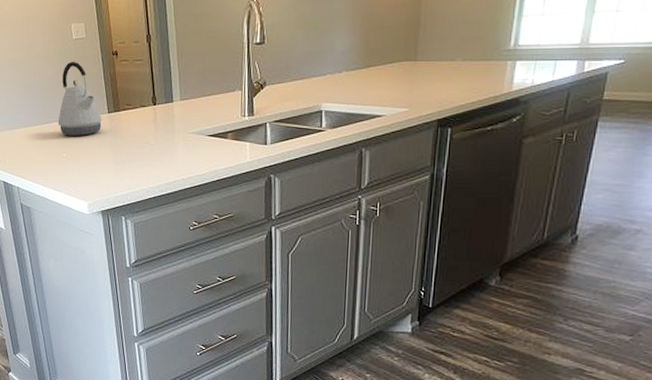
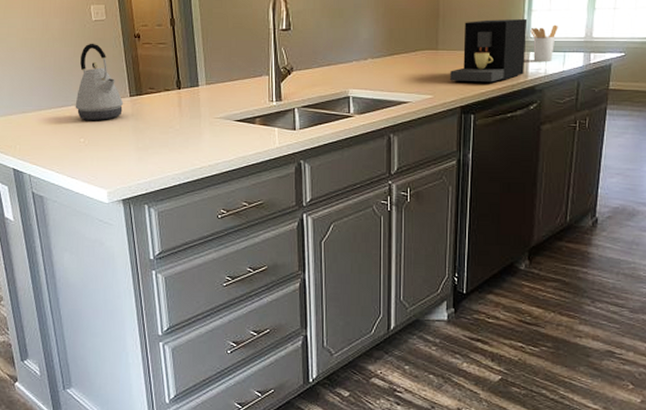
coffee maker: none [428,24,517,94] -> present [450,18,528,83]
utensil holder: none [519,30,551,72] -> present [530,24,558,62]

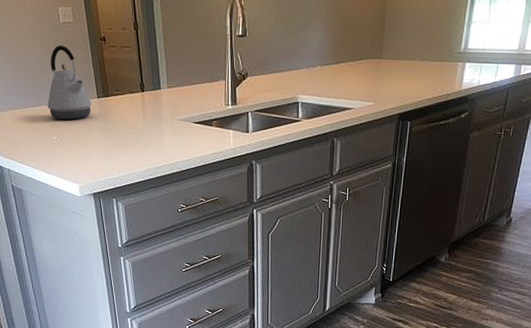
coffee maker: present [450,18,528,83] -> none [391,29,467,92]
utensil holder: present [530,24,558,62] -> none [468,36,494,73]

